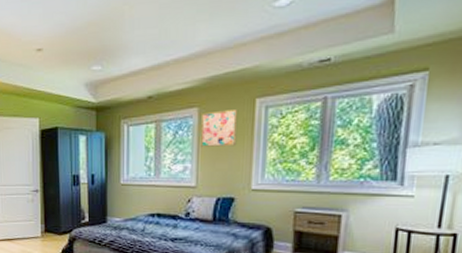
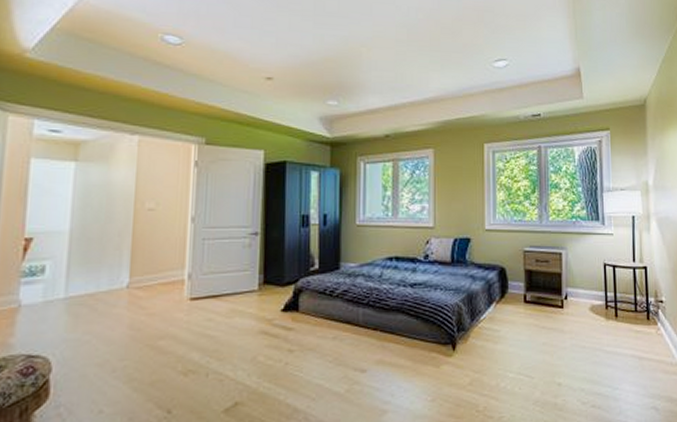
wall art: present [201,108,238,147] -> none [437,152,470,187]

